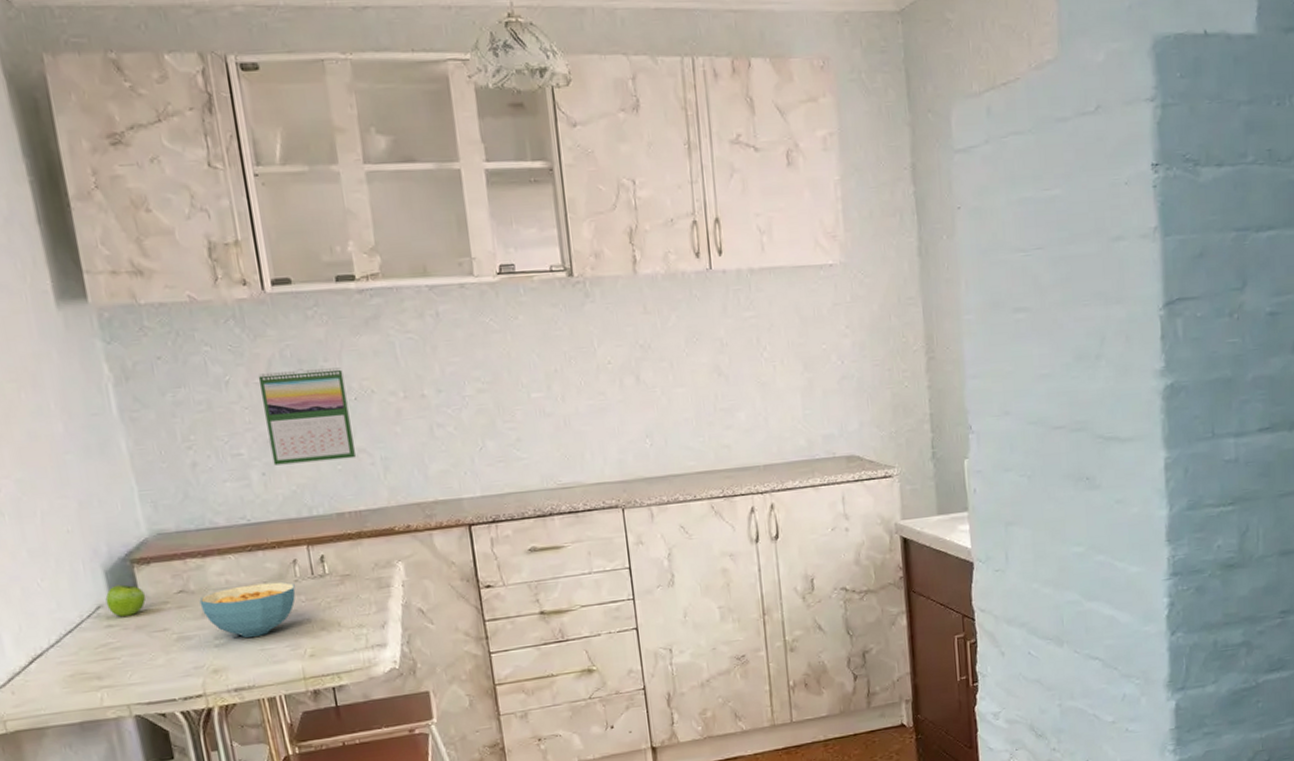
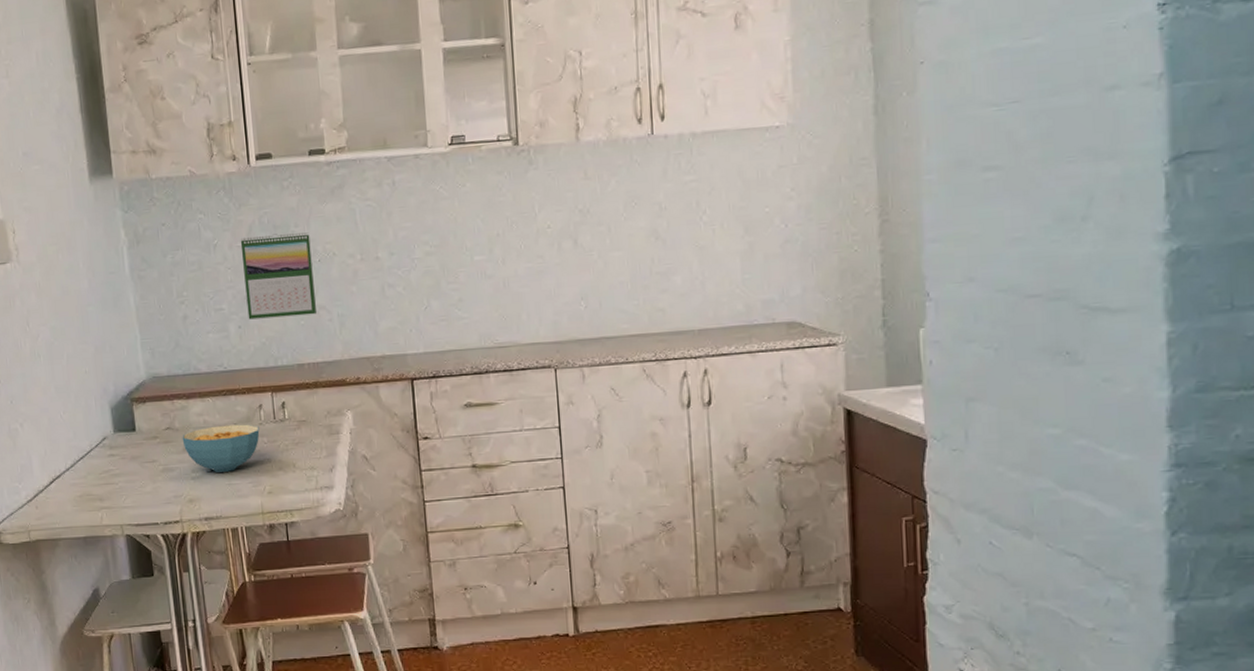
fruit: present [105,584,146,618] -> none [110,420,141,449]

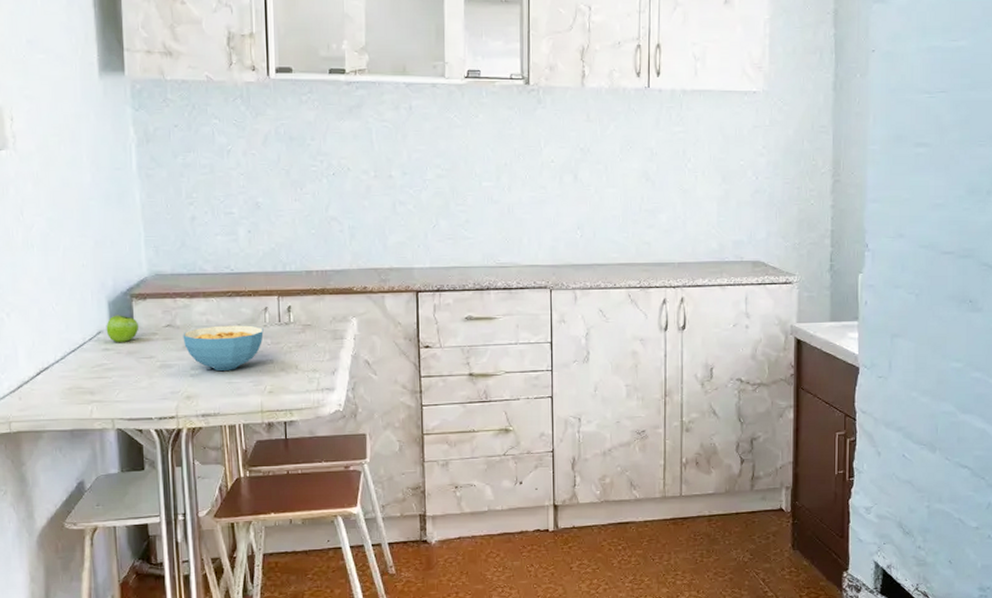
fruit: none [110,420,141,449] -> present [106,315,139,343]
calendar: present [240,232,316,320] -> none [255,145,328,225]

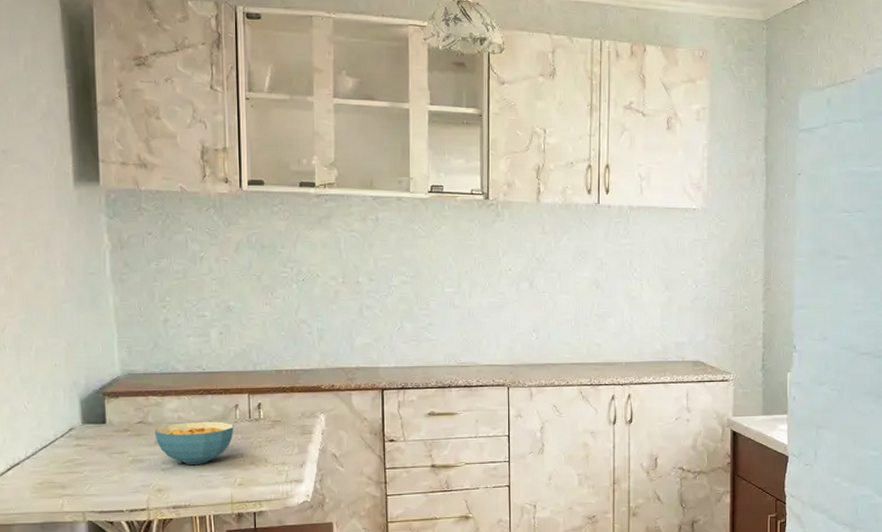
fruit: present [106,315,139,343] -> none [78,412,112,439]

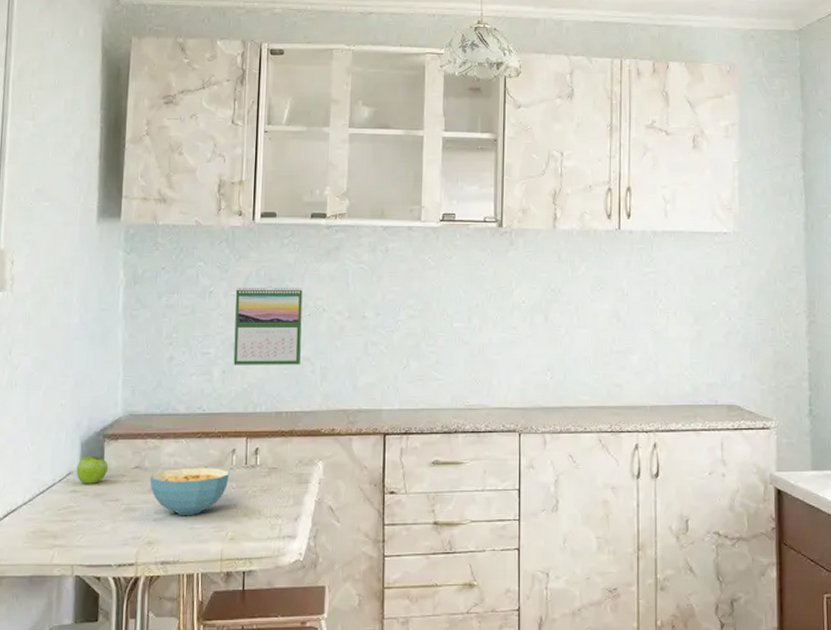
fruit: none [78,412,112,439] -> present [76,455,109,485]
calendar: none [227,252,297,327] -> present [233,286,303,365]

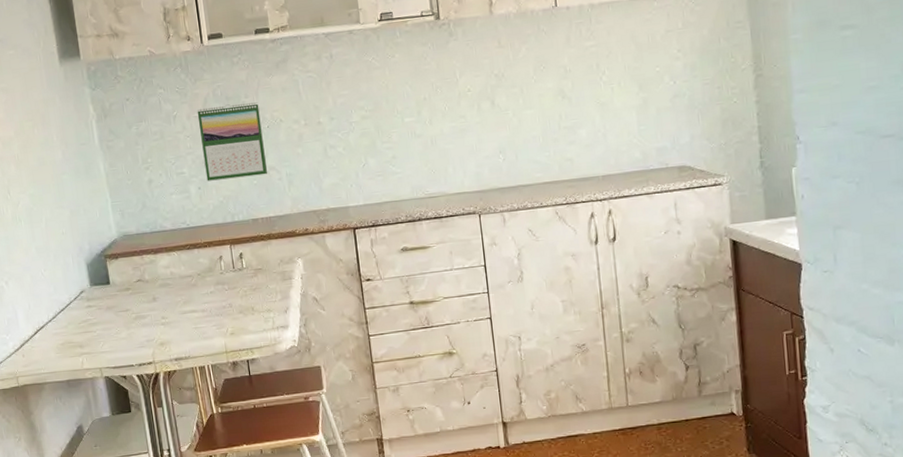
fruit: present [76,455,109,485] -> none [87,274,115,300]
cereal bowl: present [150,468,230,515] -> none [152,274,221,318]

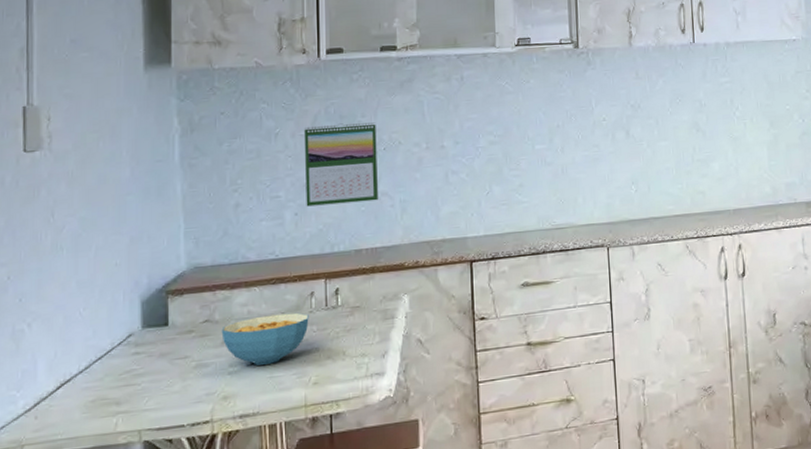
cereal bowl: none [152,274,221,318] -> present [221,312,309,365]

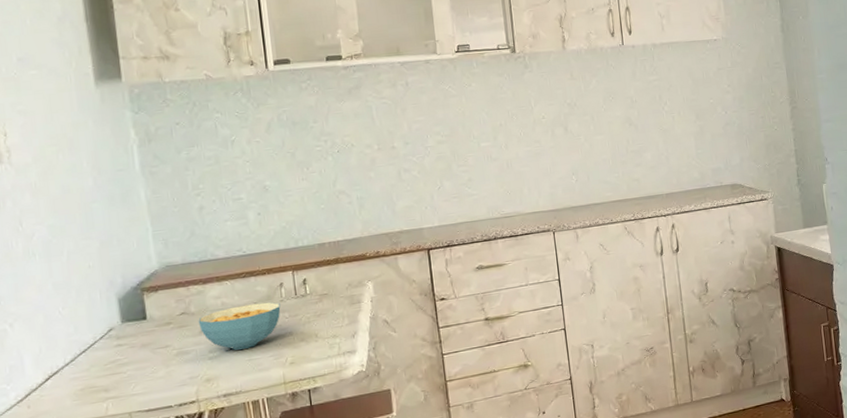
calendar: present [304,122,378,207] -> none [259,127,336,207]

